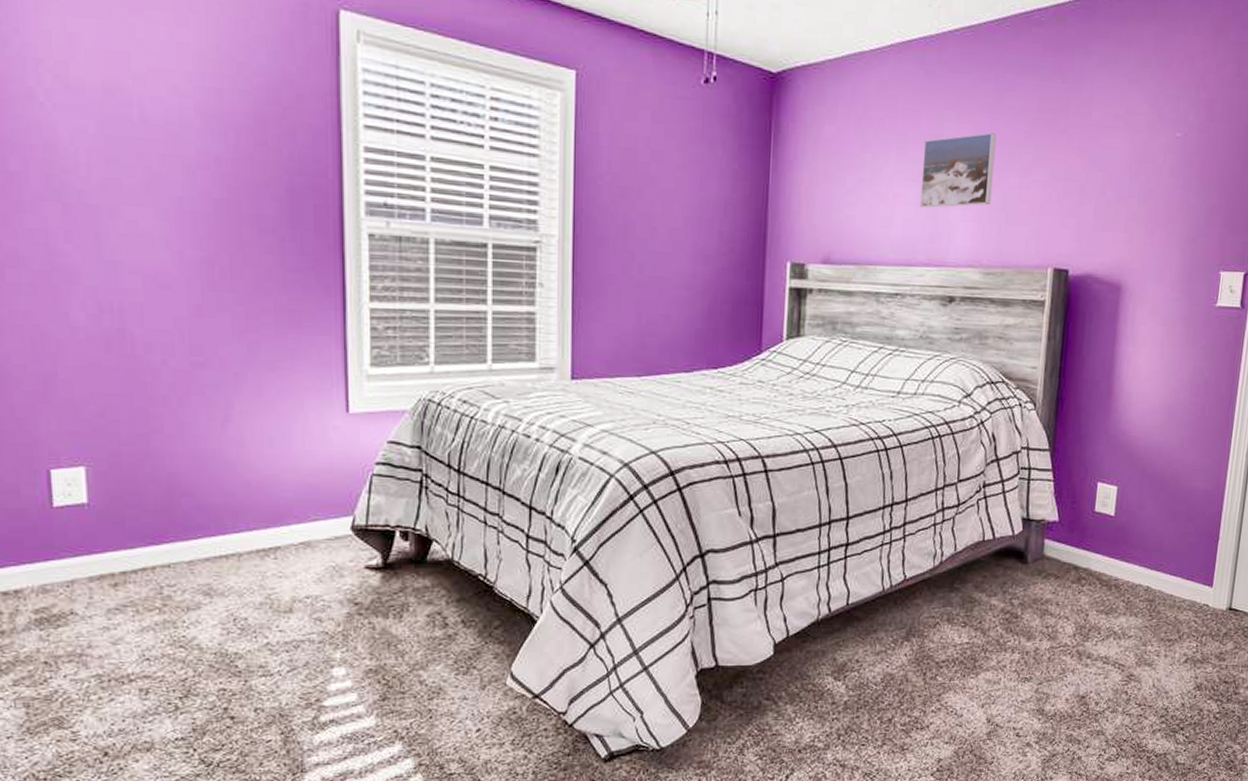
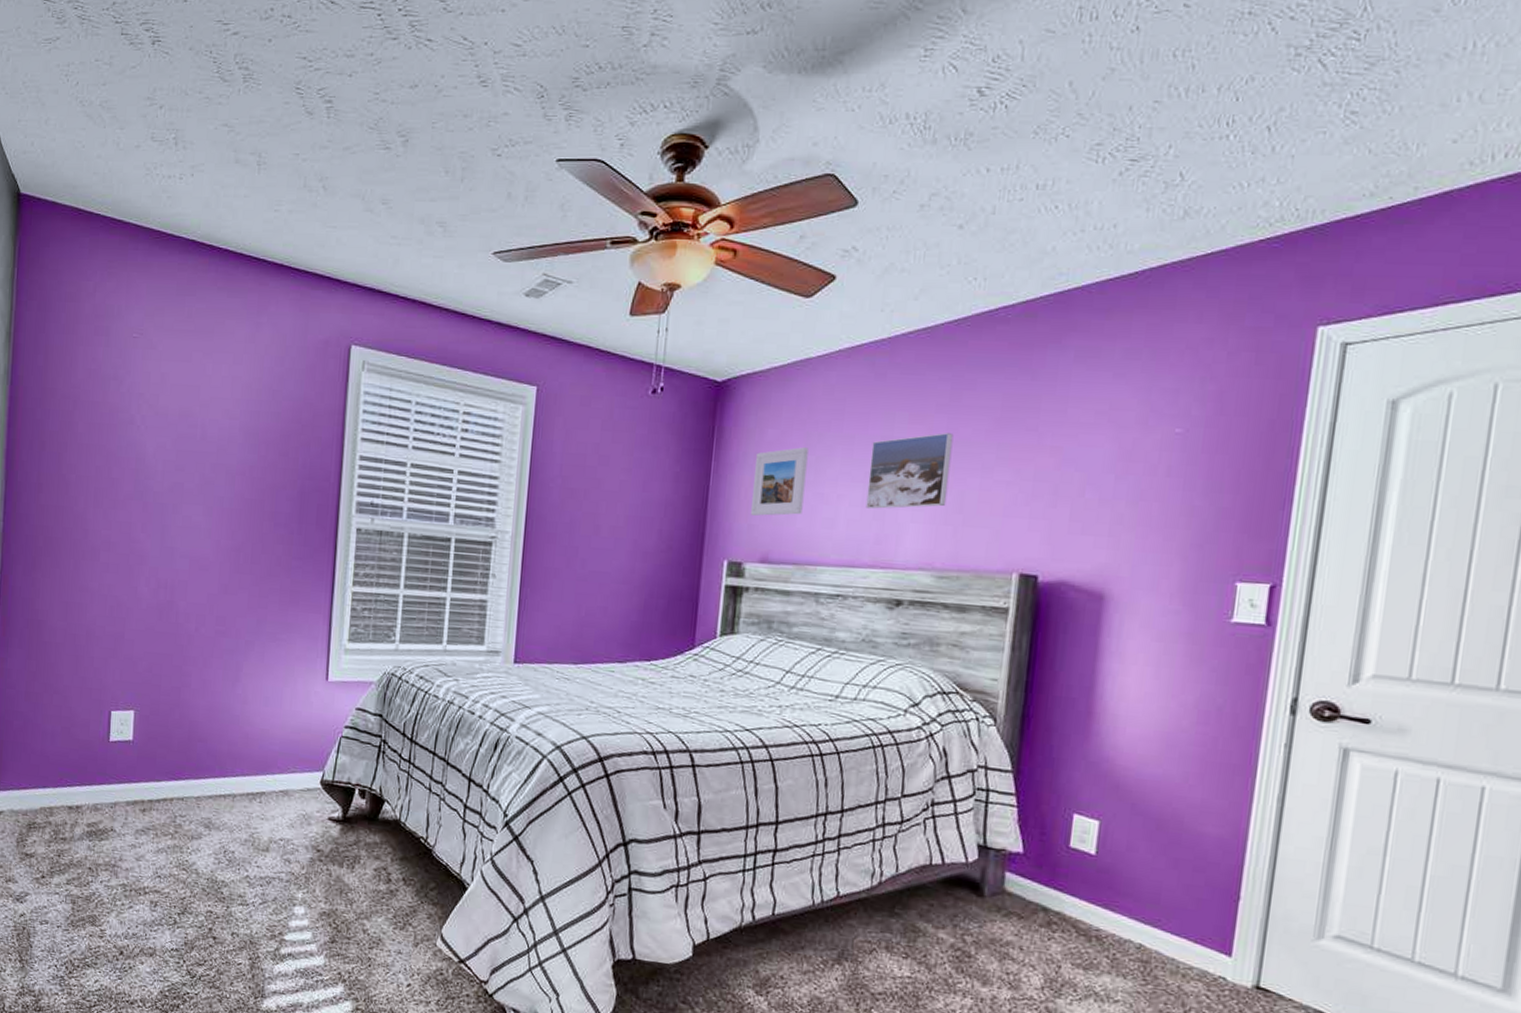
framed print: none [810,145,865,216] -> present [750,447,809,516]

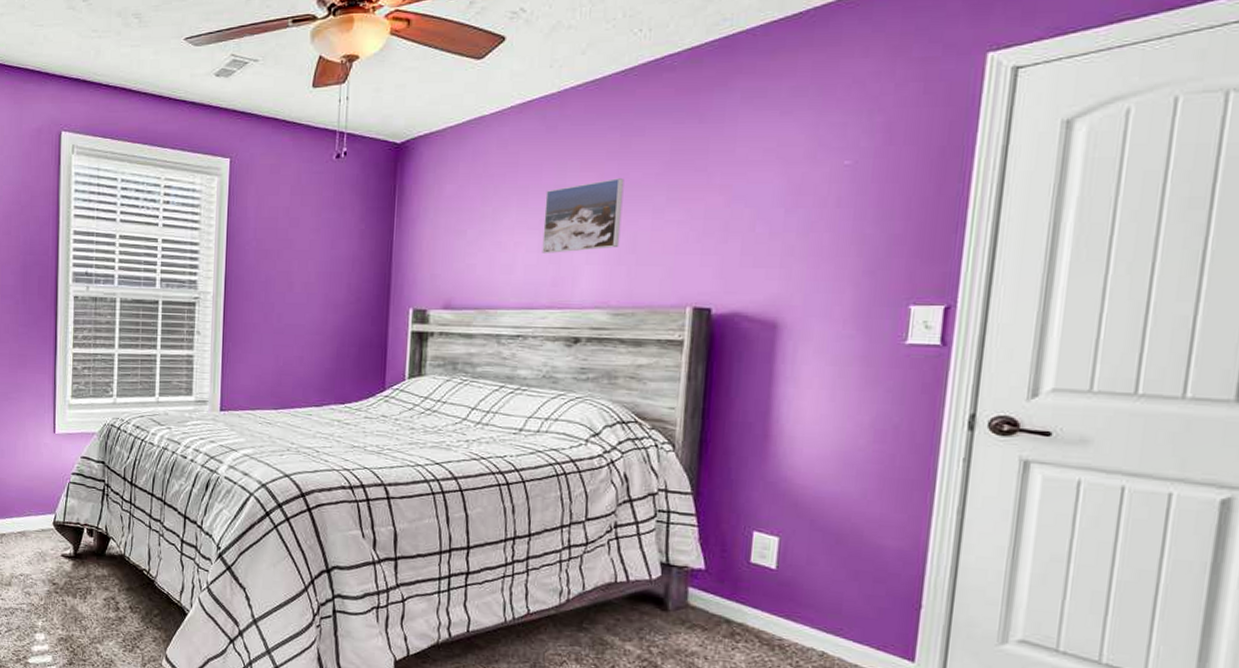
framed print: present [750,447,809,516] -> none [432,200,485,266]

